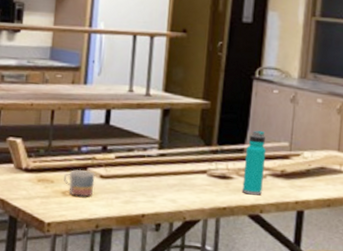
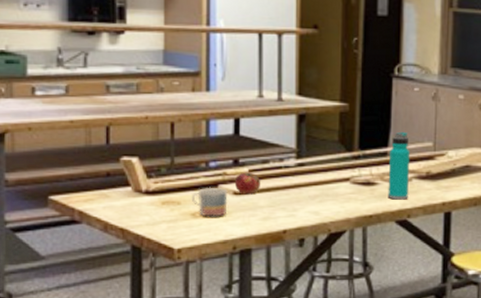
fruit: none [101,158,125,179] -> present [234,172,260,195]

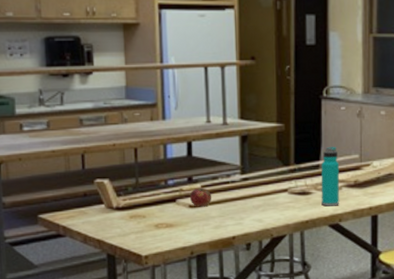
mug: present [191,187,228,217] -> none [154,202,185,228]

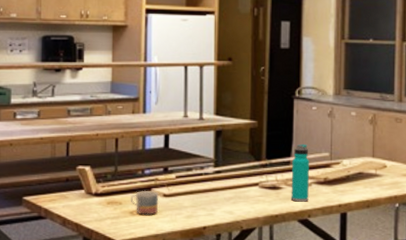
mug: none [154,202,185,228] -> present [130,190,159,215]
fruit: present [189,187,211,207] -> none [164,178,185,197]

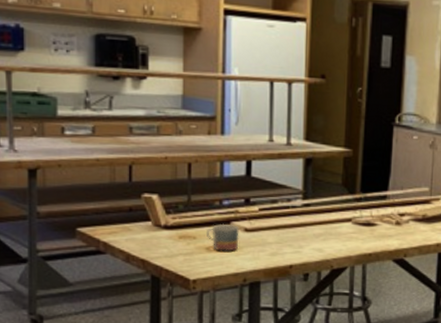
water bottle: present [291,144,310,202] -> none [386,176,408,240]

